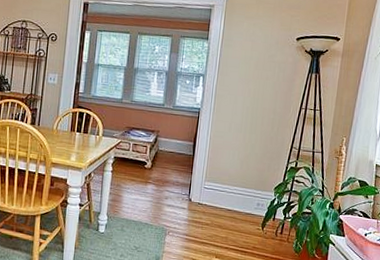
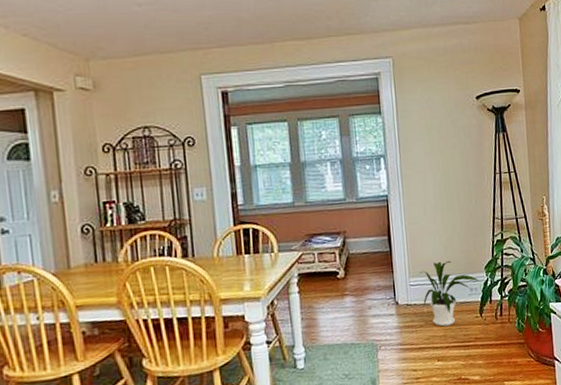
house plant: none [213,173,267,231] -> present [419,261,479,327]

